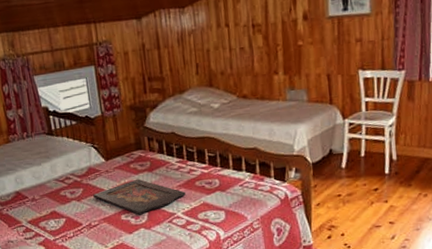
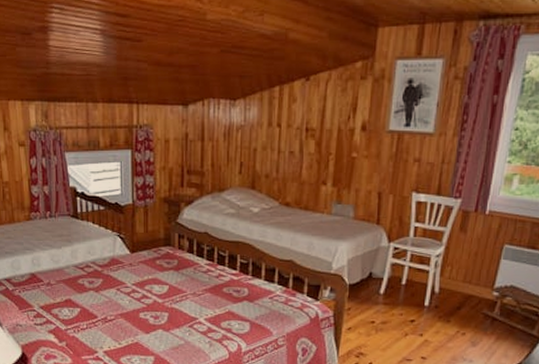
tray: present [92,179,185,215] -> none [112,277,211,315]

